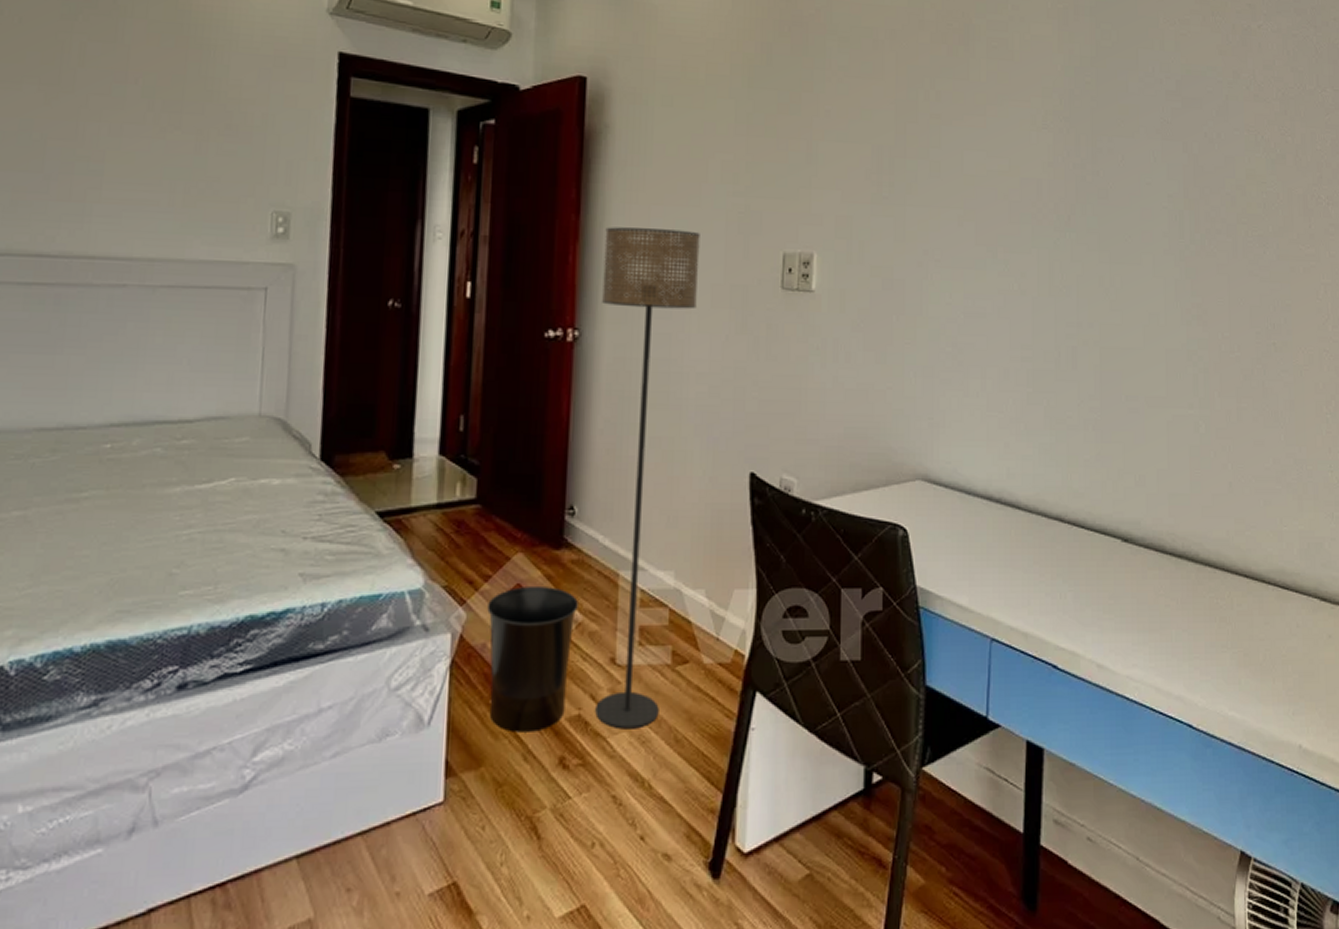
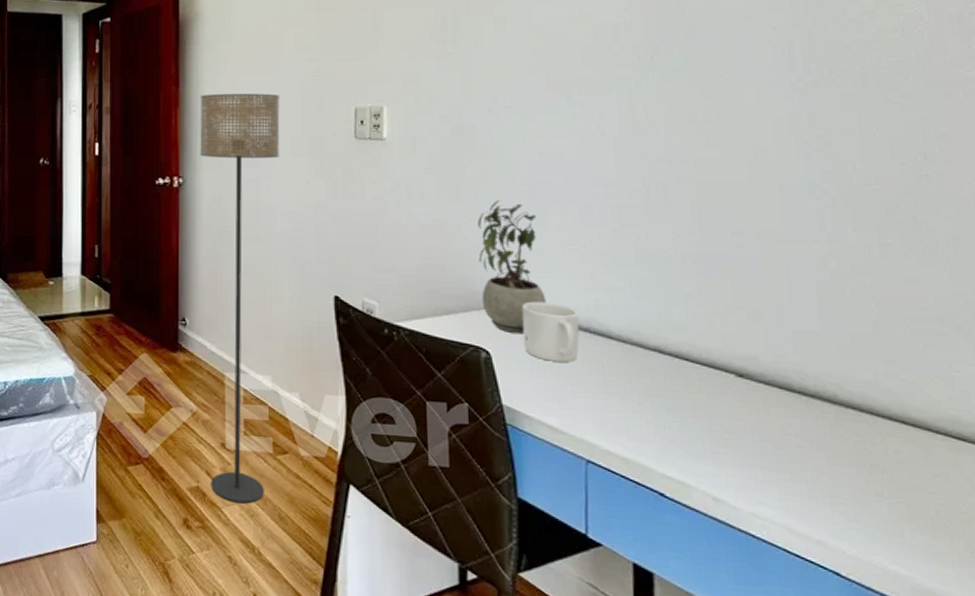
waste bin: present [487,587,578,732] -> none [122,380,193,496]
potted plant: none [901,362,963,509] -> present [478,200,546,335]
mug: none [939,472,992,536] -> present [521,301,580,362]

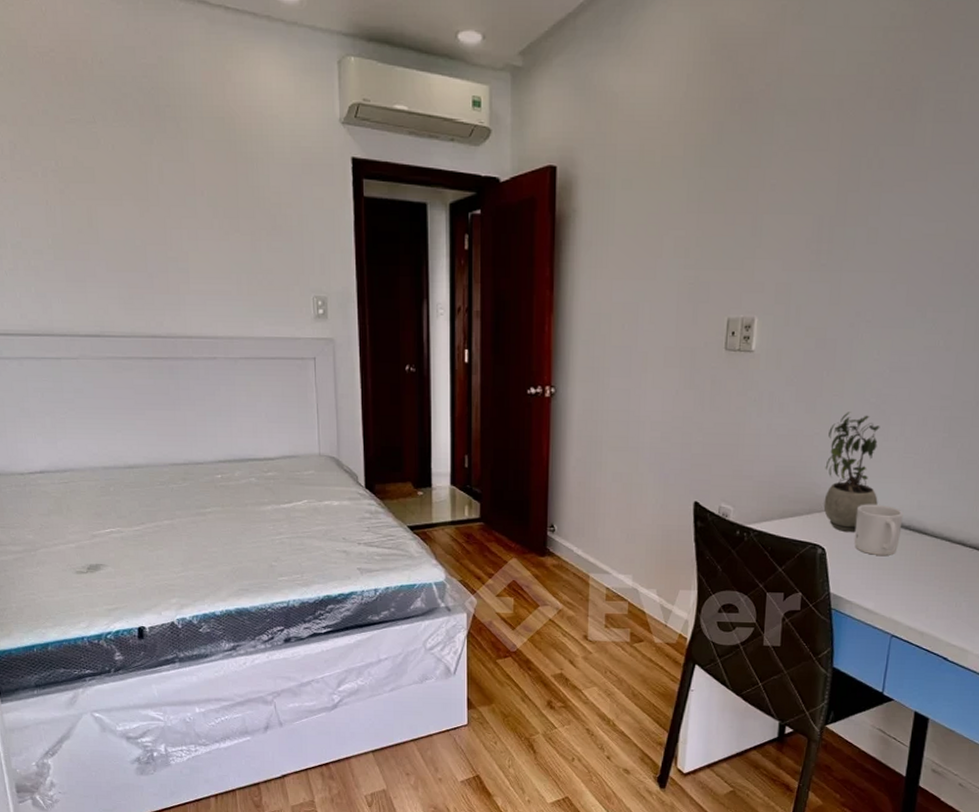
floor lamp: present [200,93,280,504] -> none [573,300,655,685]

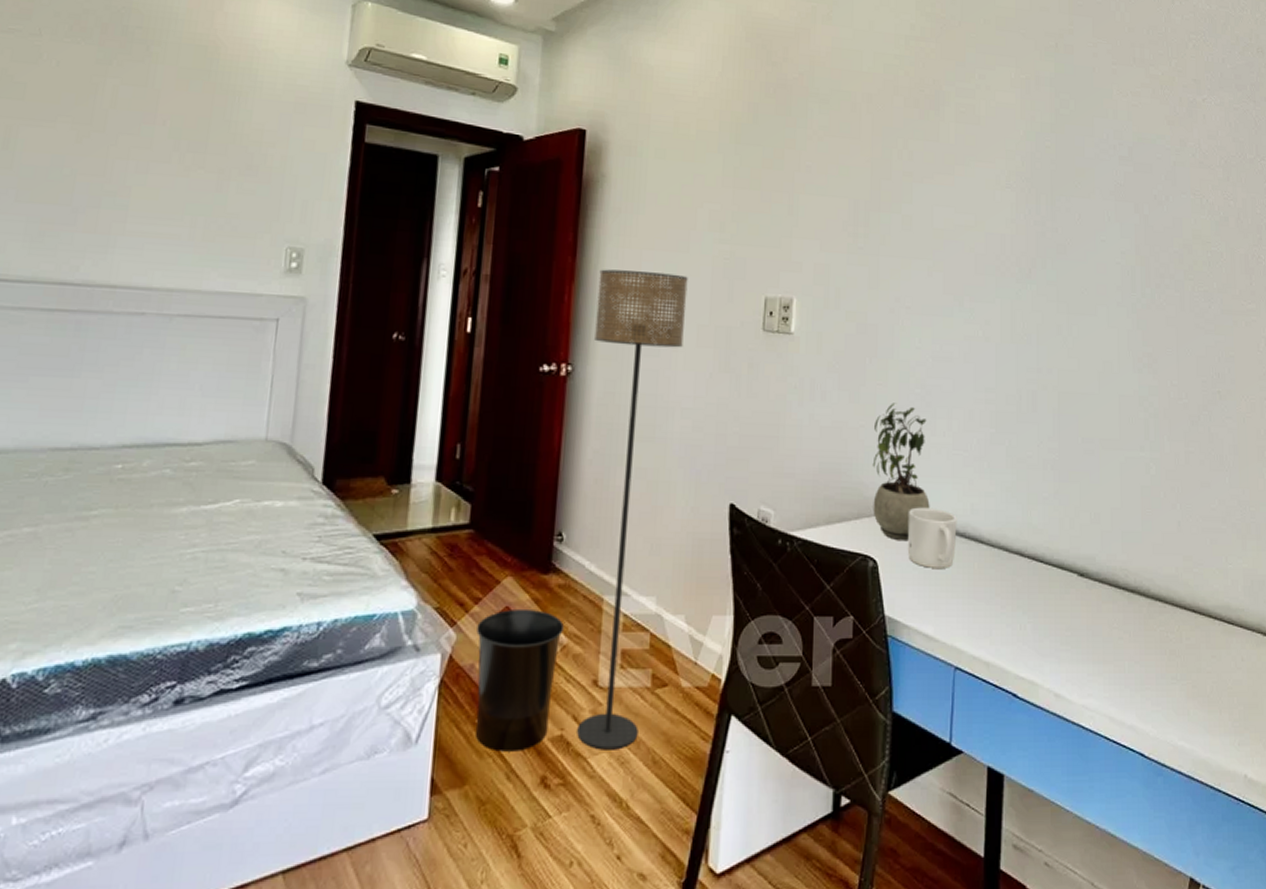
waste bin: none [492,583,559,683] -> present [475,610,564,752]
floor lamp: none [573,300,655,685] -> present [577,269,688,750]

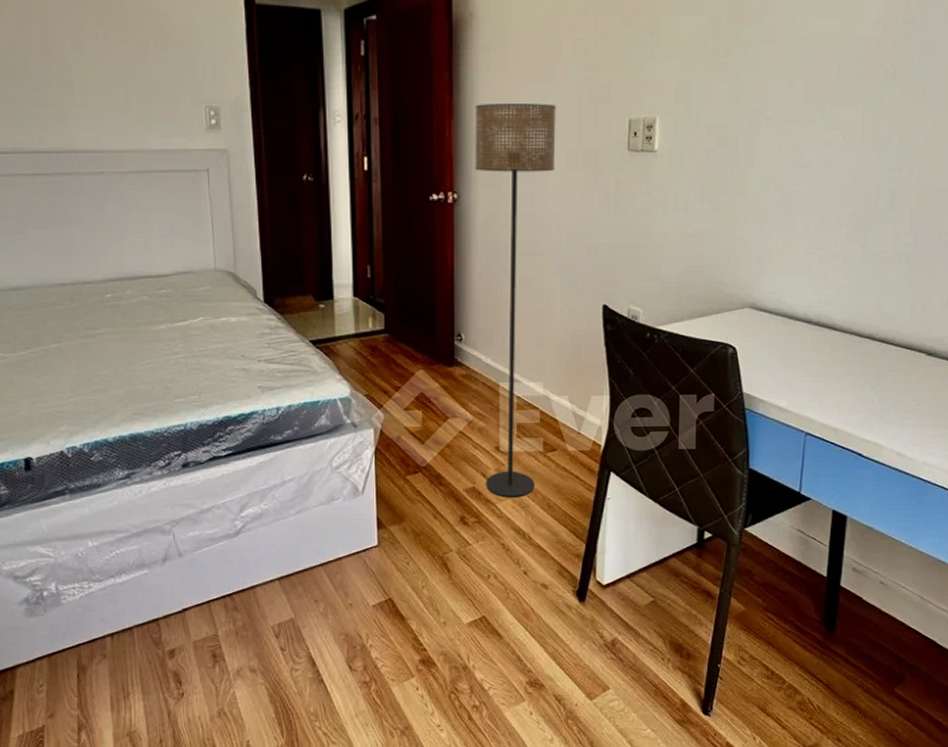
waste bin: present [475,610,564,752] -> none [399,395,468,499]
potted plant: present [872,403,930,542] -> none [732,209,786,331]
mug: present [907,507,957,568] -> none [764,301,812,352]

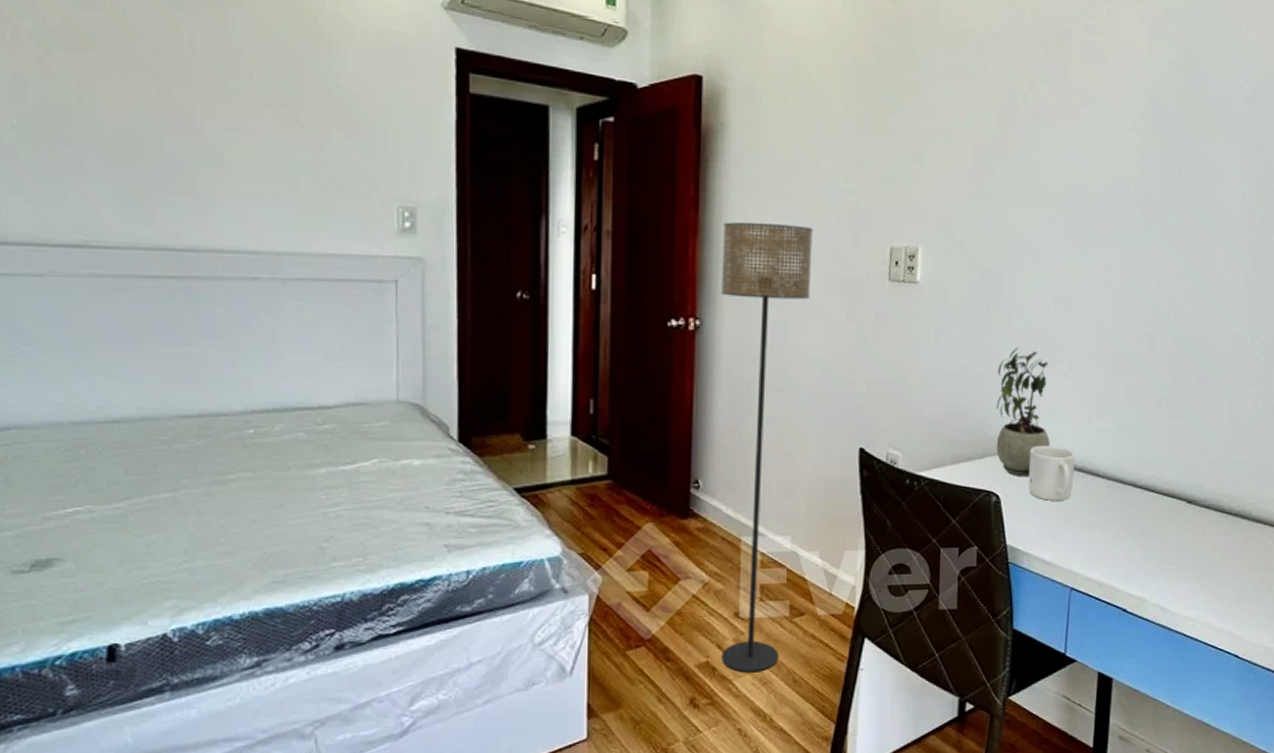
potted plant: none [732,209,786,331] -> present [996,347,1050,477]
mug: none [764,301,812,352] -> present [1028,445,1076,501]

